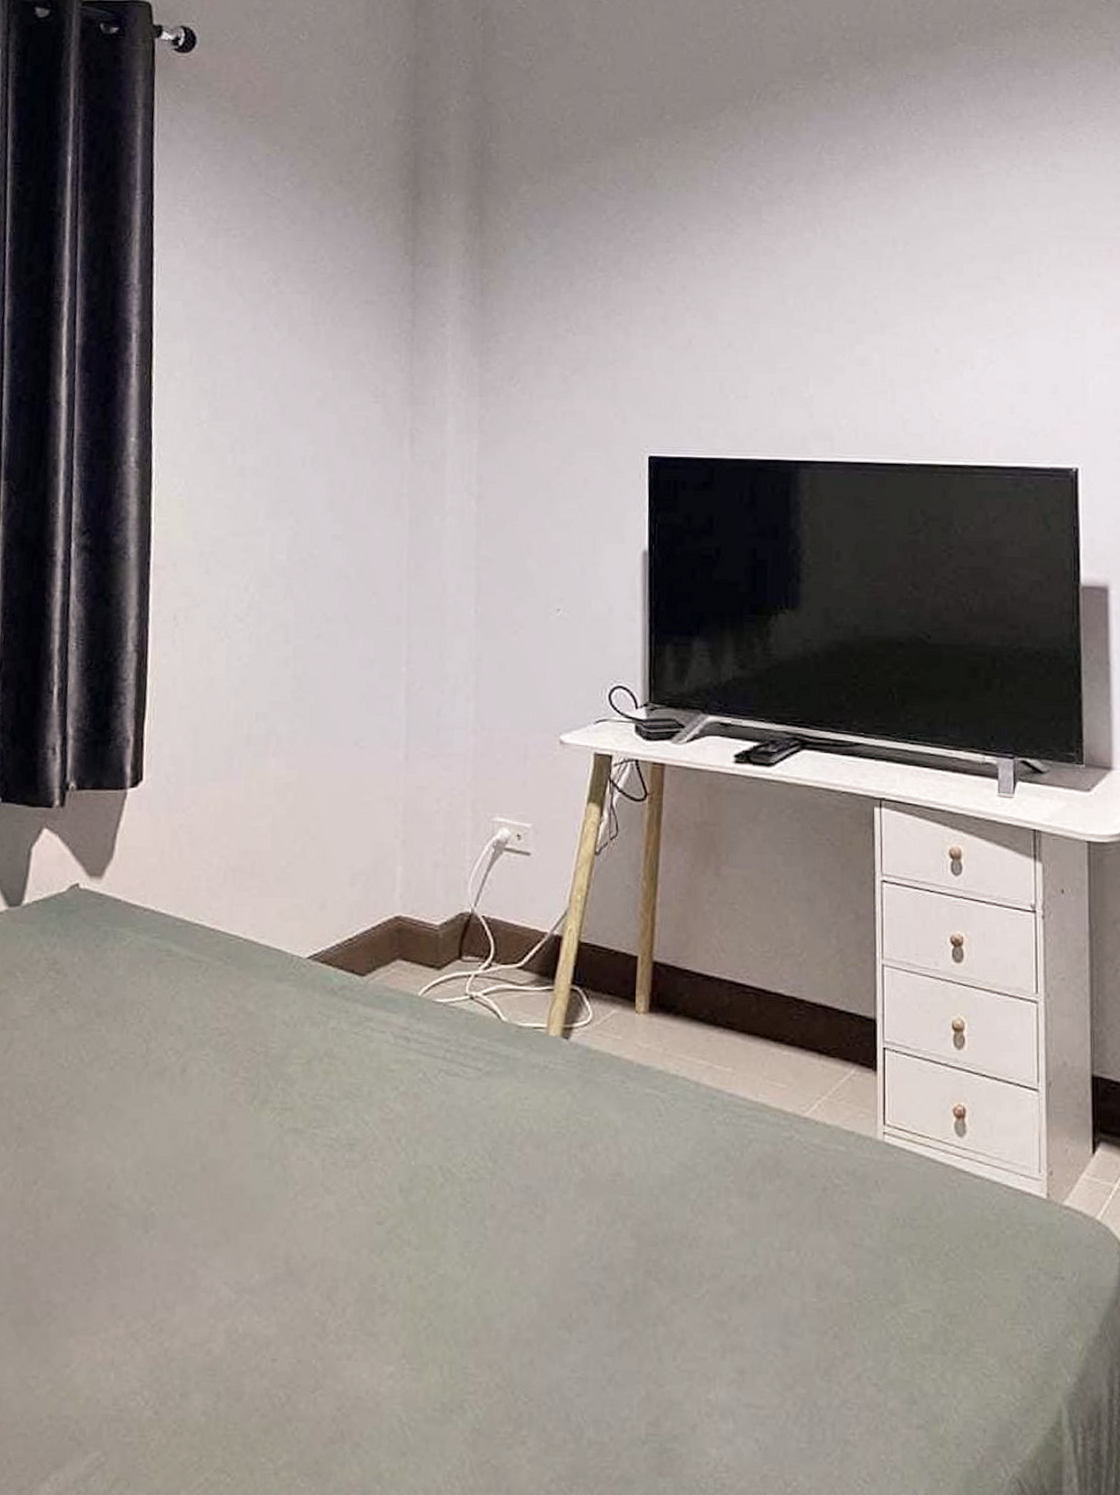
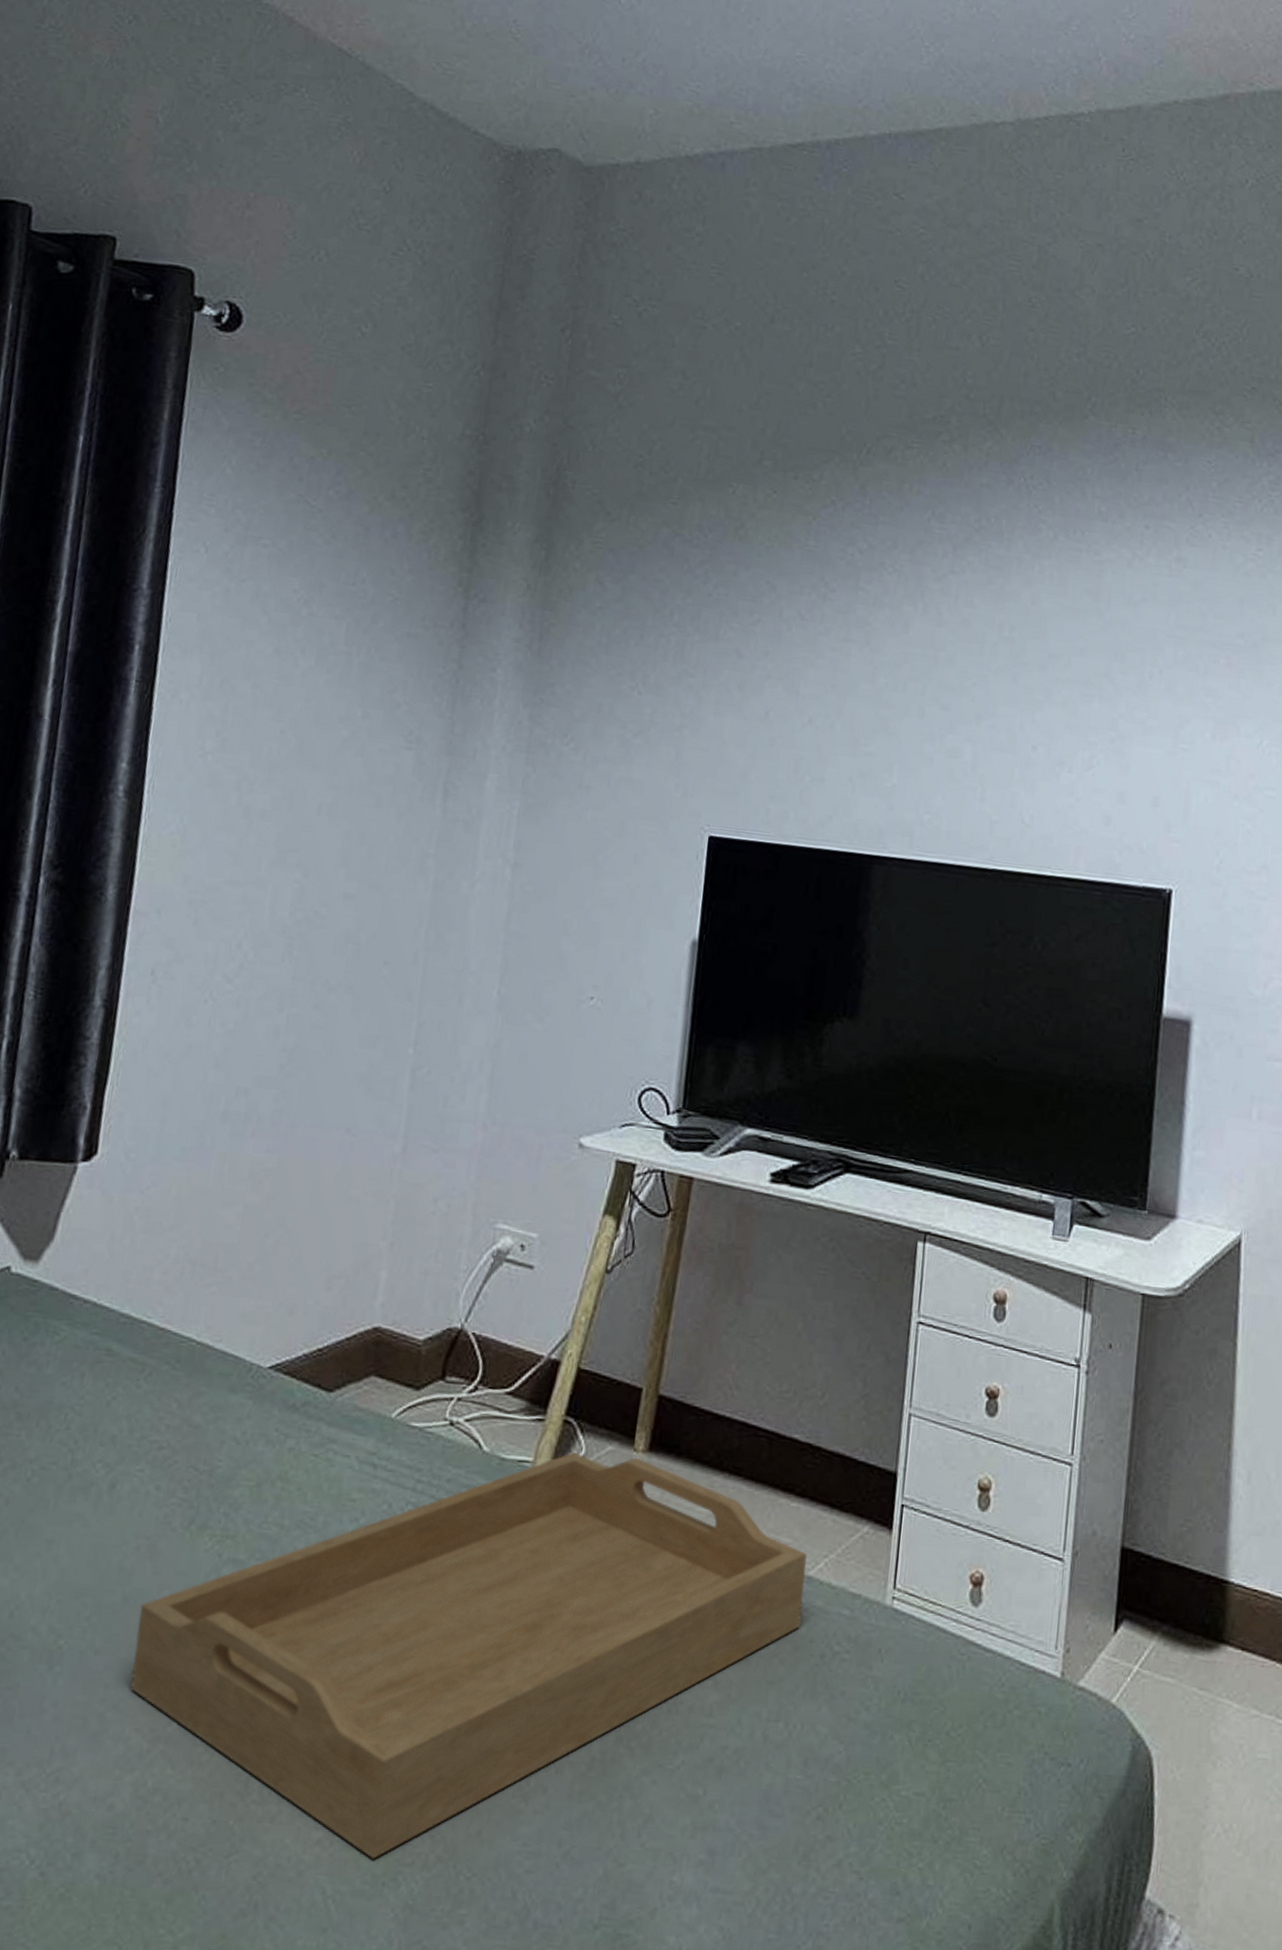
serving tray: none [216,1016,803,1389] -> present [130,1451,808,1860]

